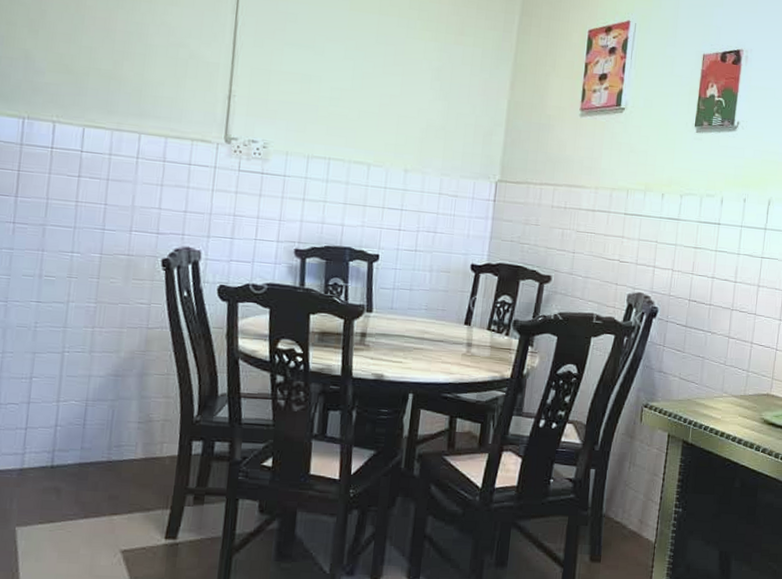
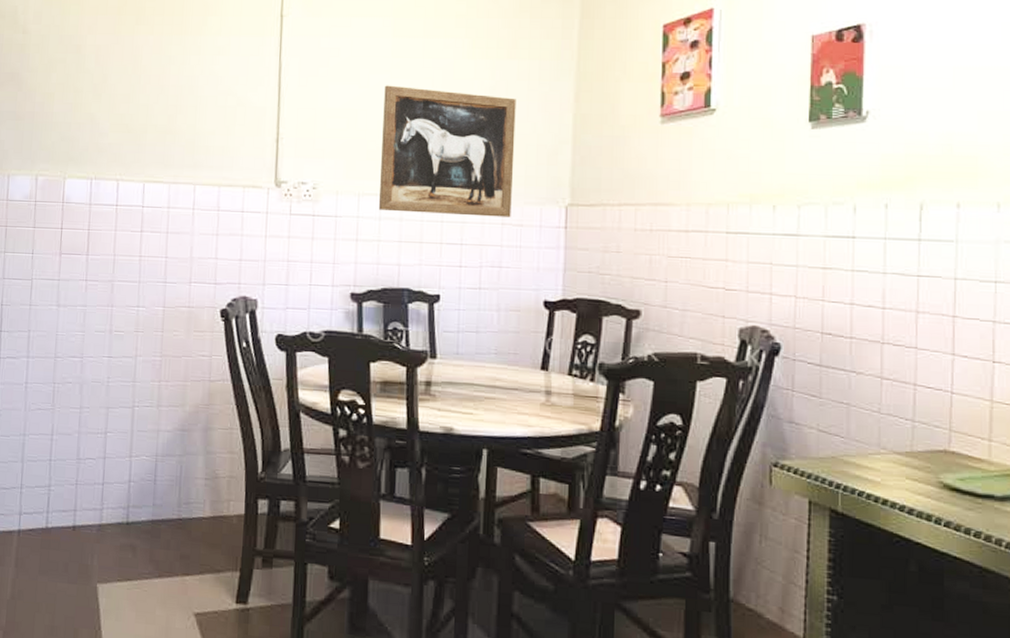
wall art: none [326,55,460,188] -> present [378,85,516,218]

